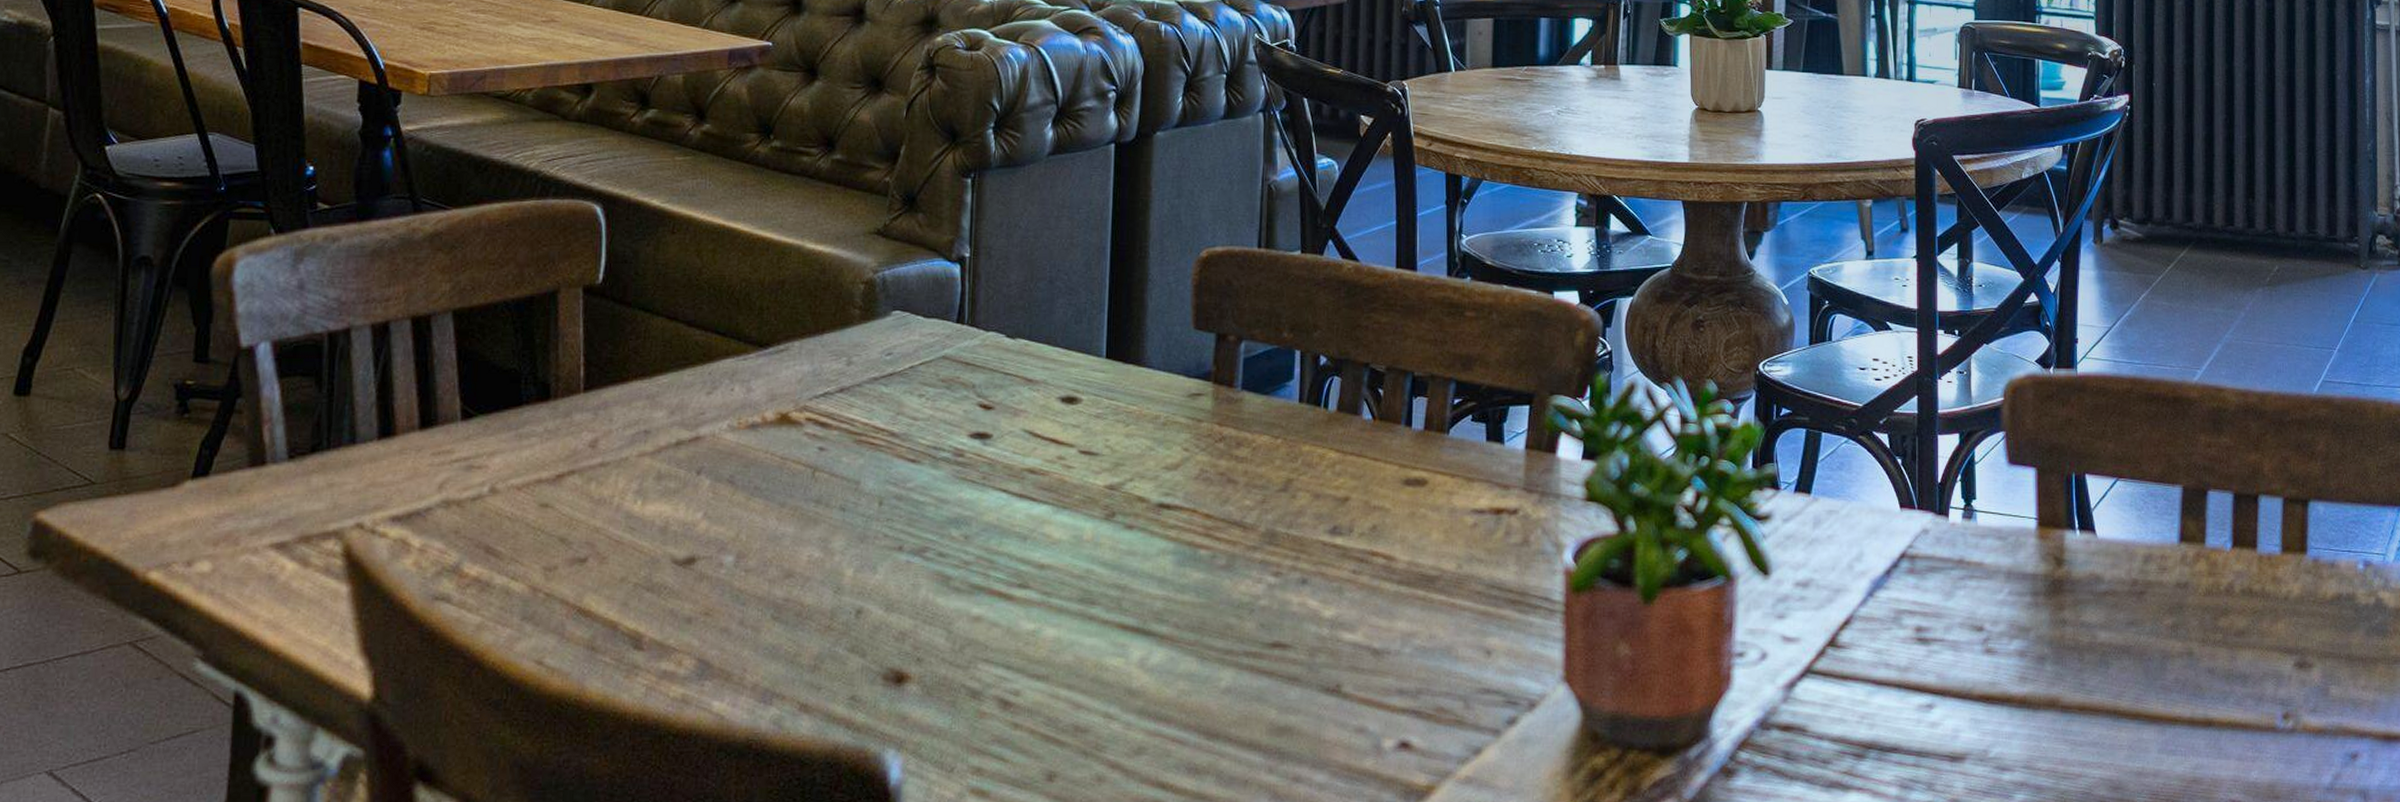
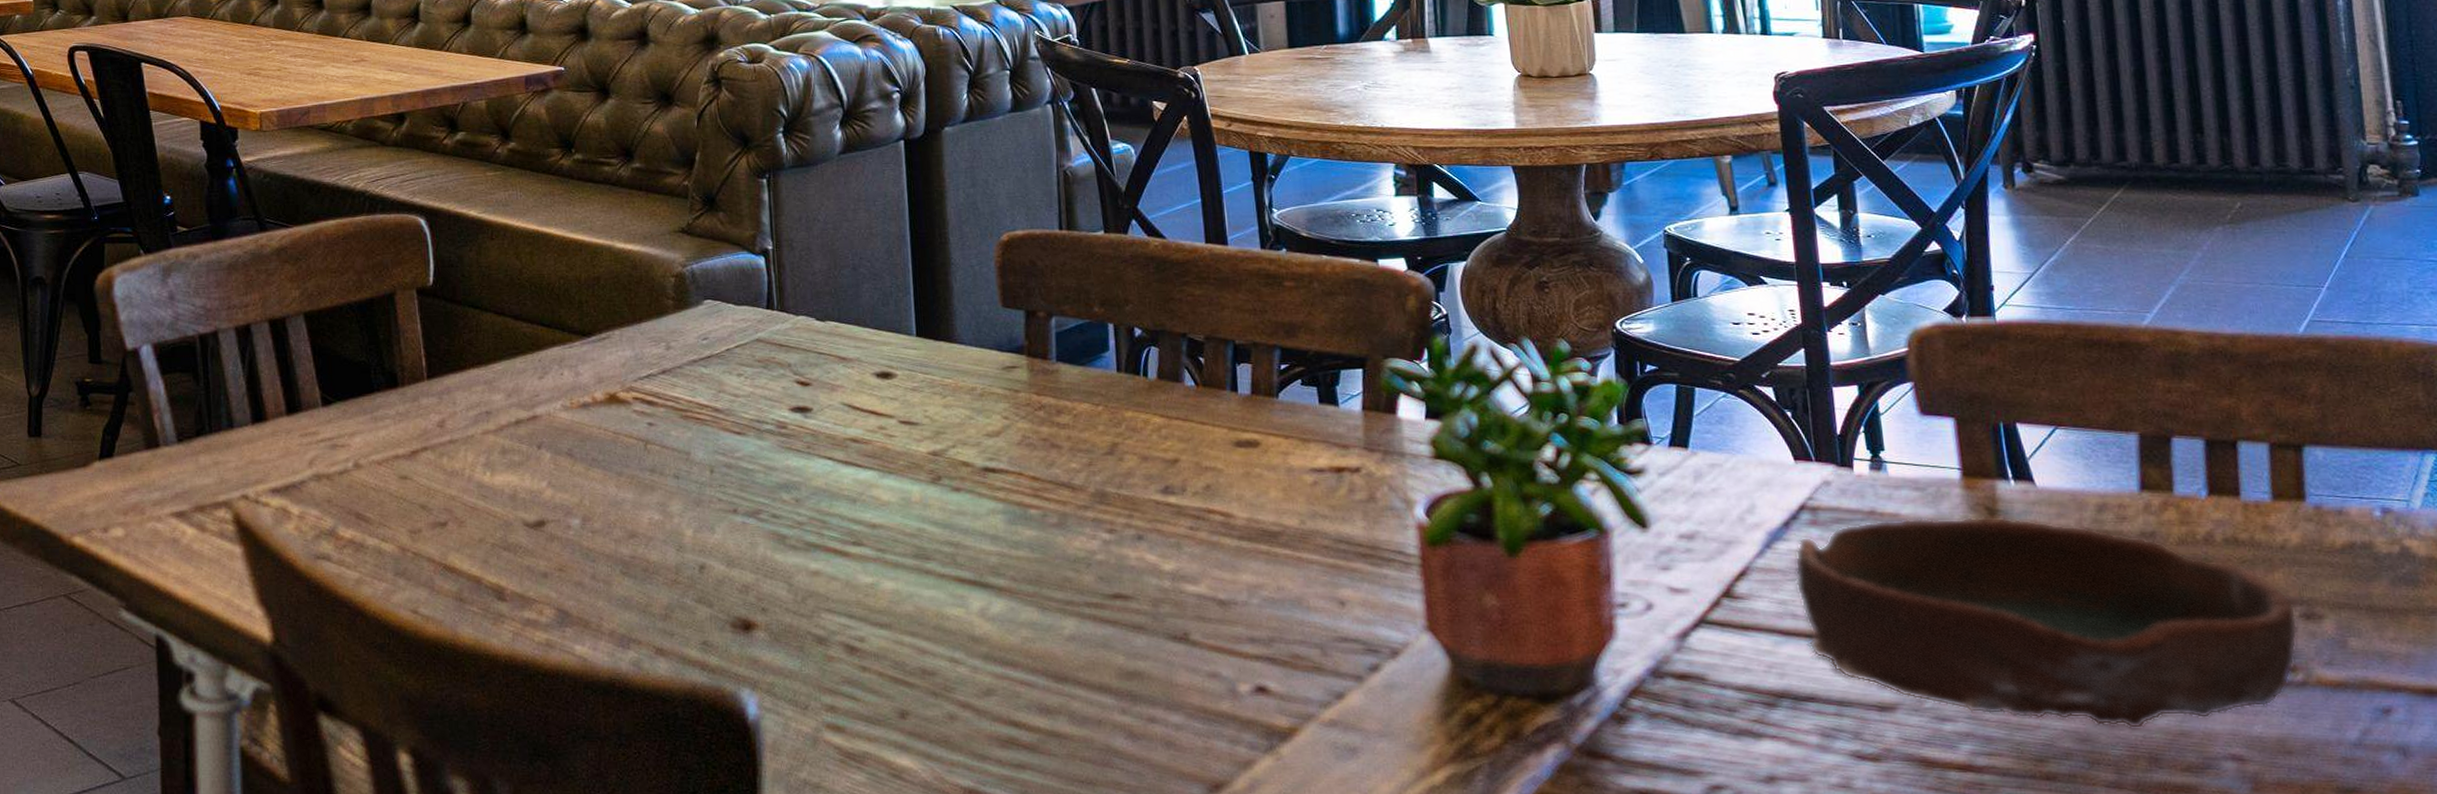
bowl: none [1891,567,2292,777] -> present [1794,517,2298,729]

